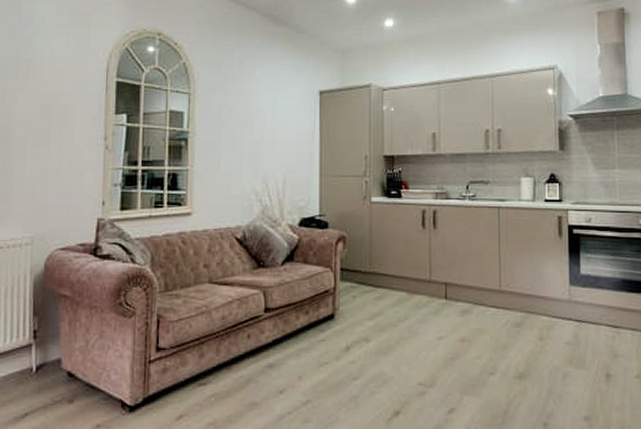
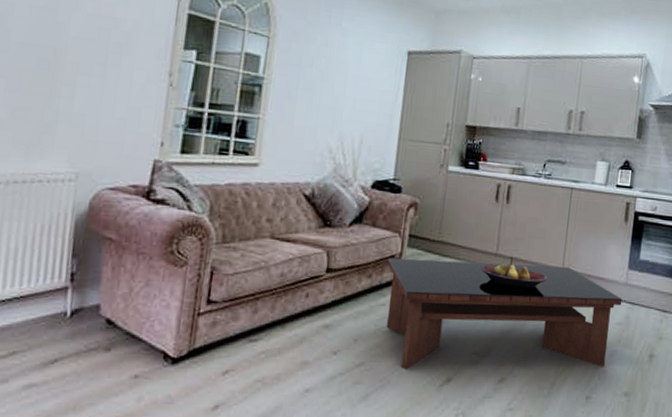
coffee table: none [323,288,568,404] -> present [386,258,622,369]
fruit bowl: none [416,290,485,313] -> present [481,263,547,288]

